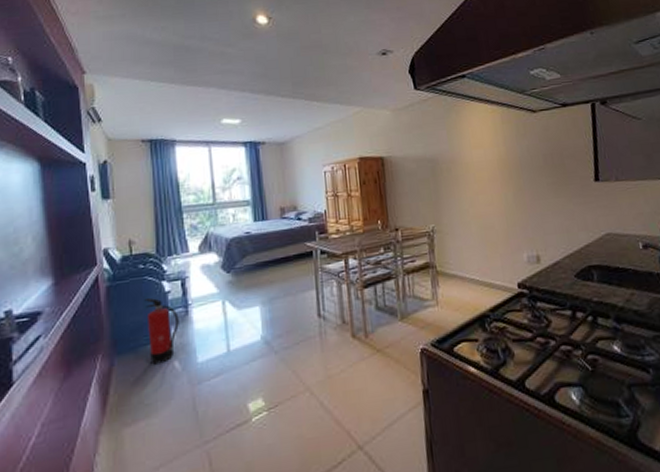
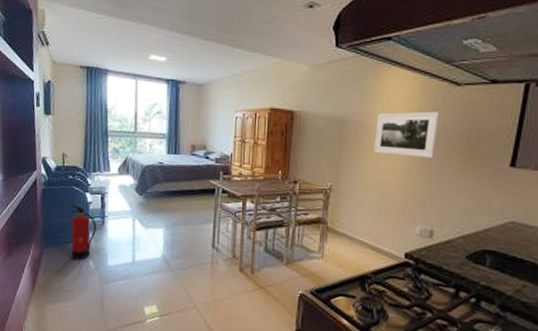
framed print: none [465,139,525,188] -> present [374,111,439,159]

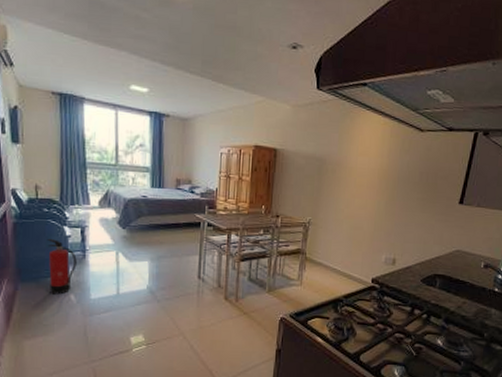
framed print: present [374,111,439,159] -> none [348,153,404,196]

